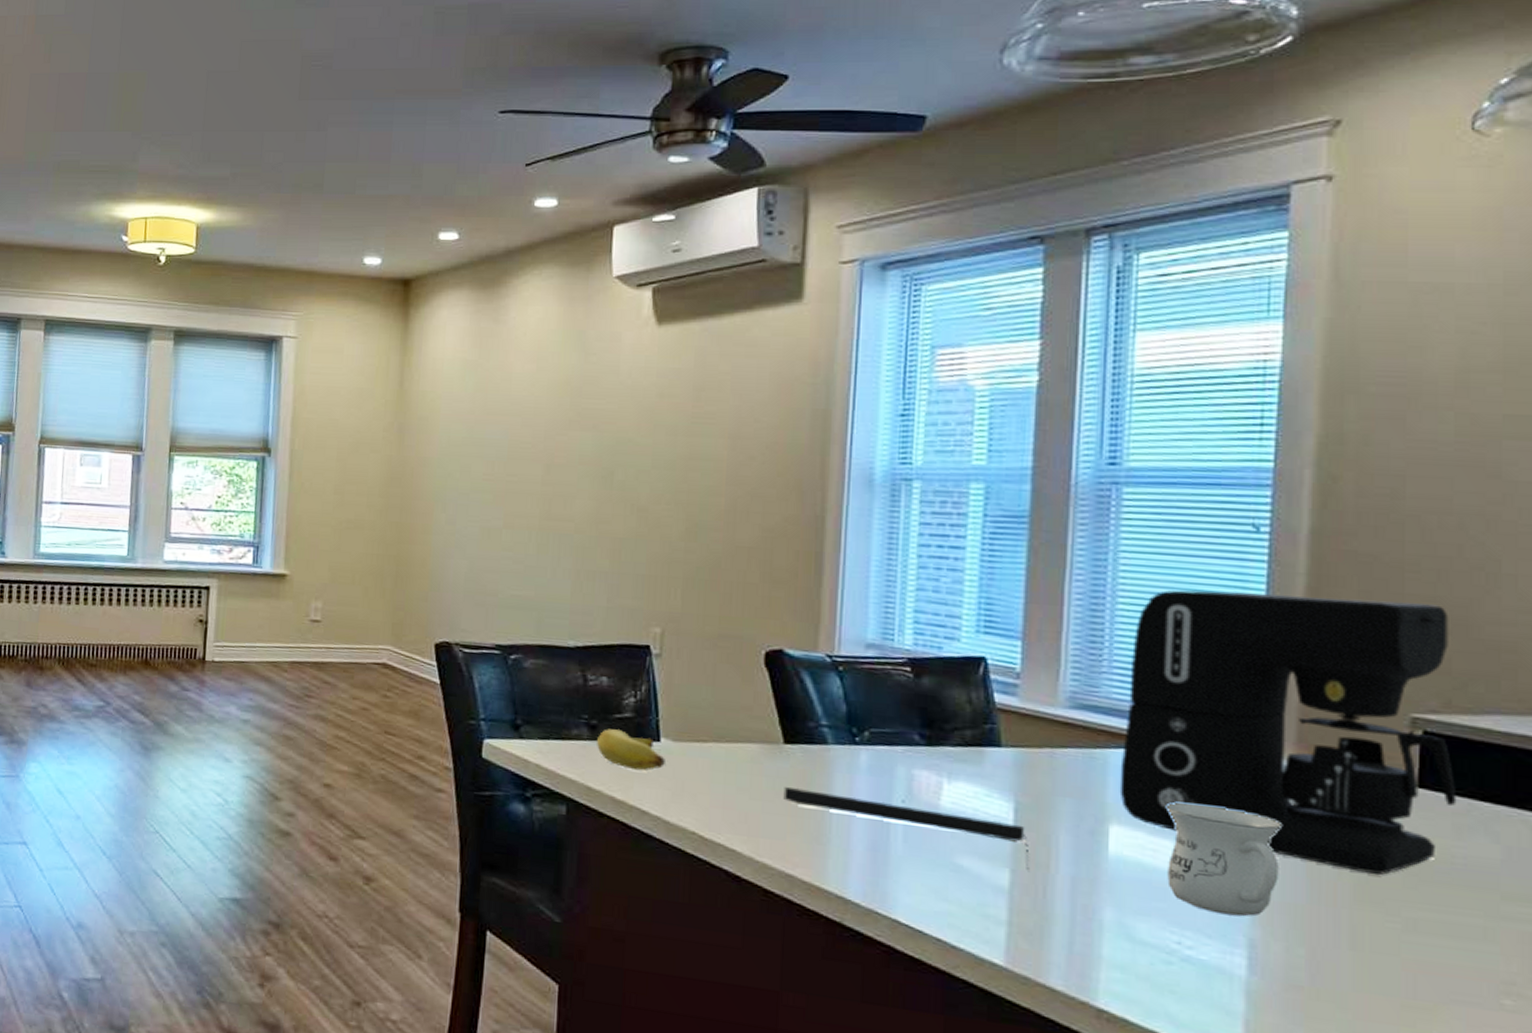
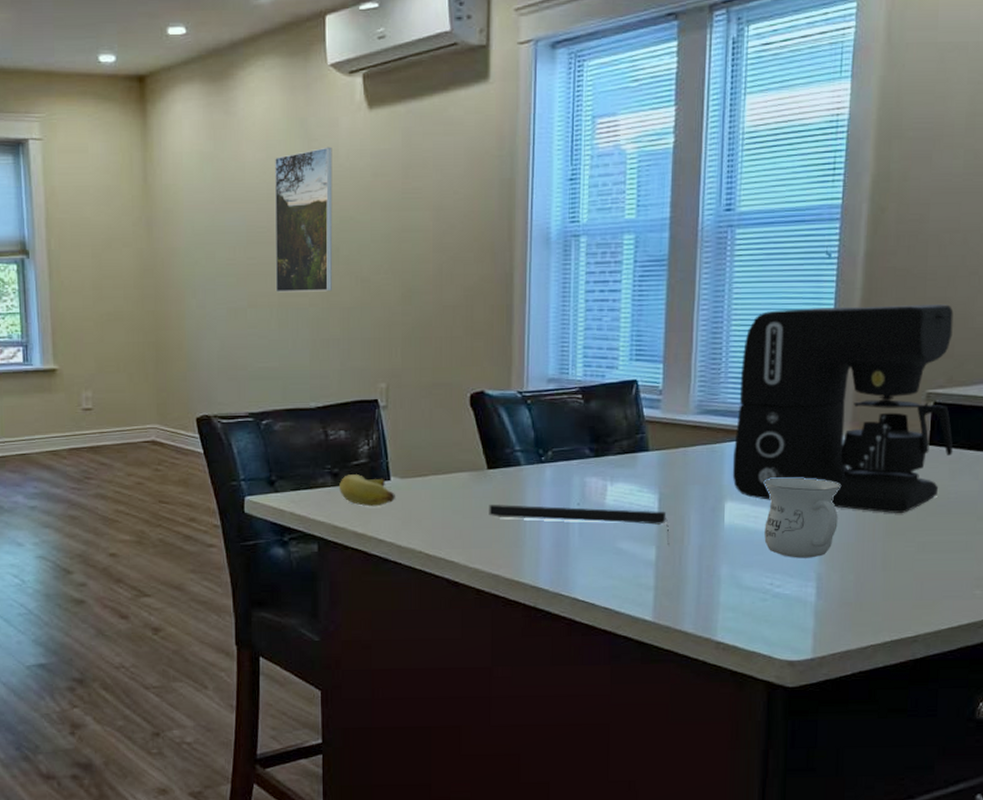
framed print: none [536,362,613,519] -> present [275,146,333,292]

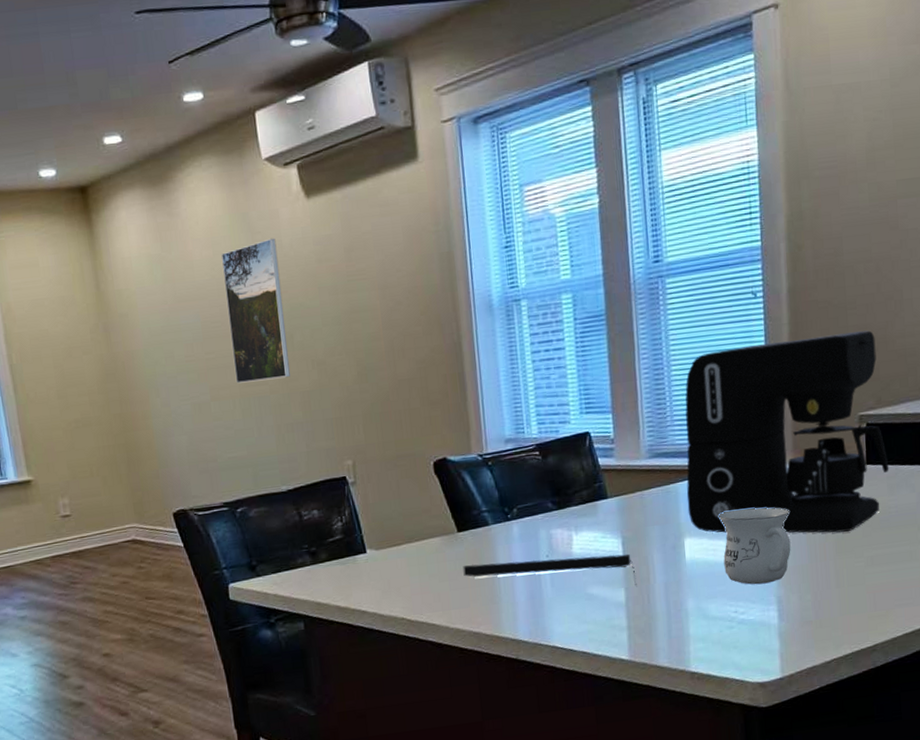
banana: present [339,474,395,507] -> none [318,551,373,581]

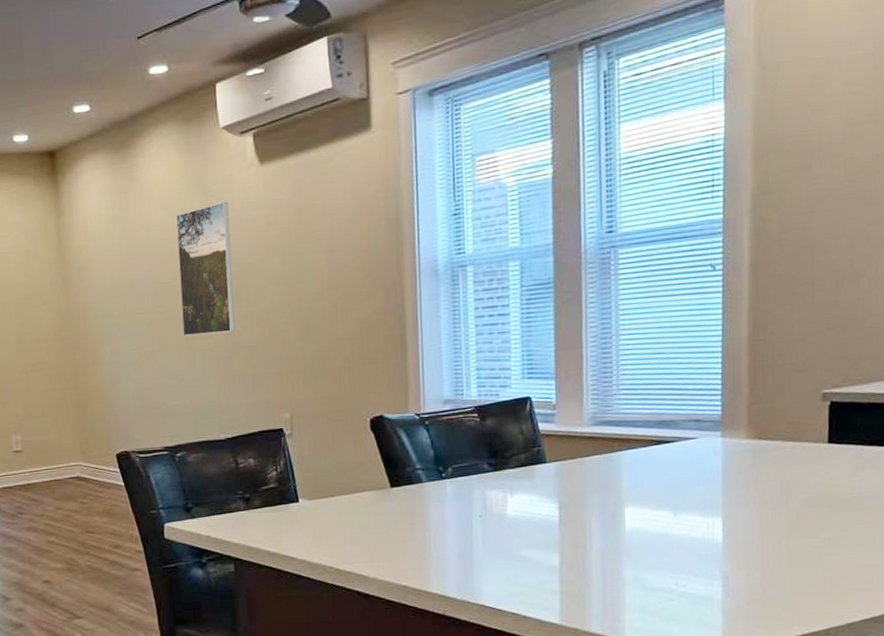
notepad: present [463,554,637,585] -> none [394,518,572,550]
coffee maker: present [685,330,889,533] -> none [629,307,854,511]
mug: present [719,507,791,585] -> none [663,481,740,559]

